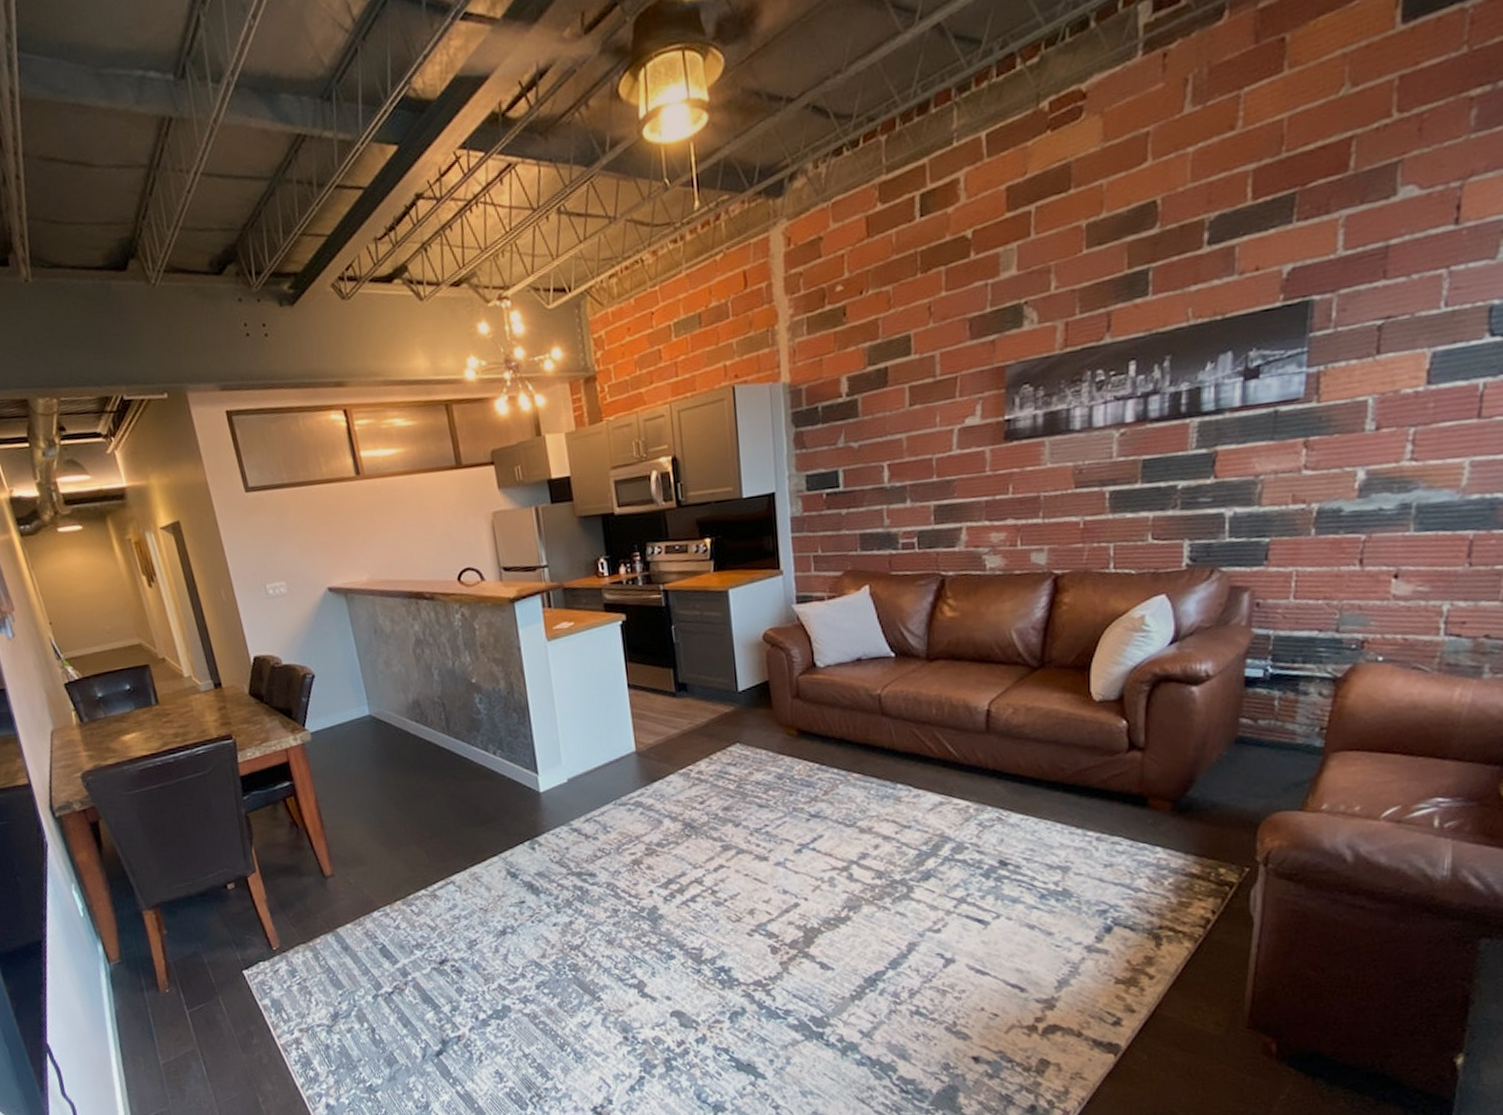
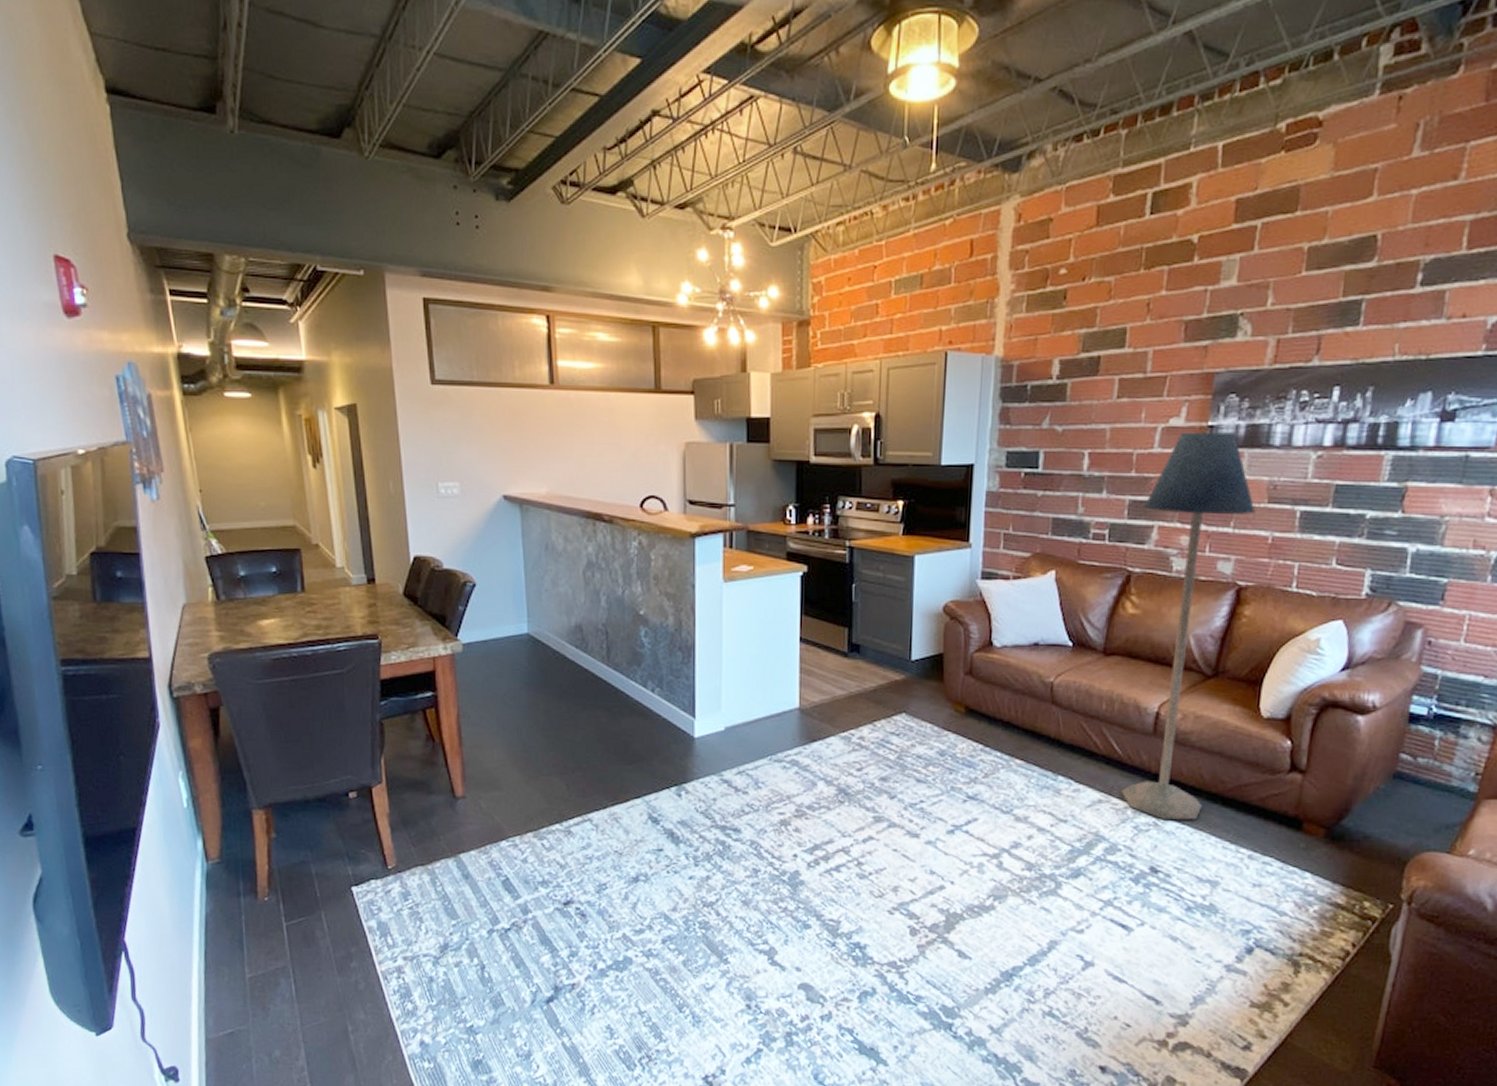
floor lamp: none [950,423,1063,813] -> present [1121,430,1256,820]

